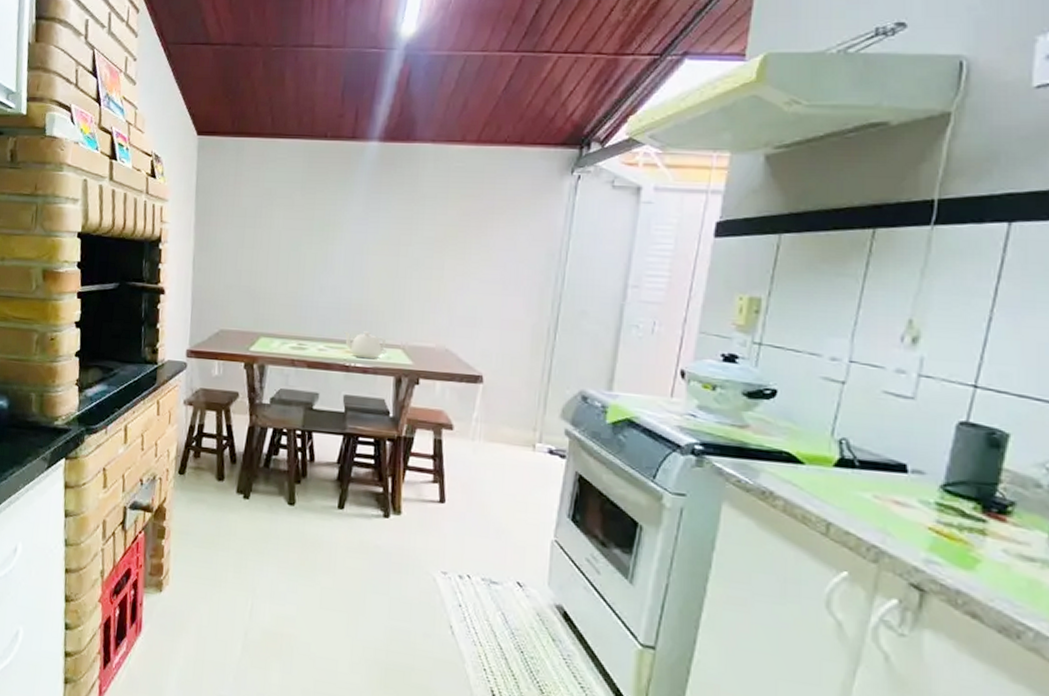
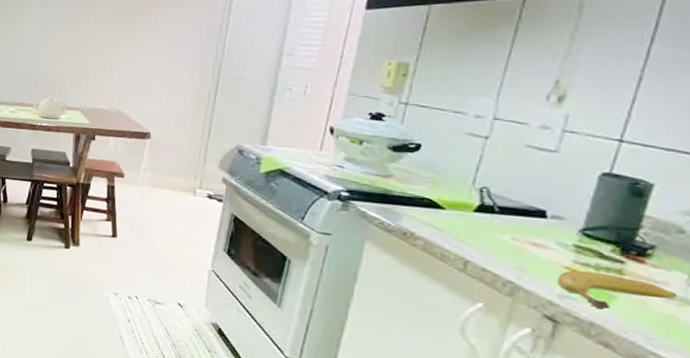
fruit: none [921,531,1038,575] -> present [556,270,677,310]

